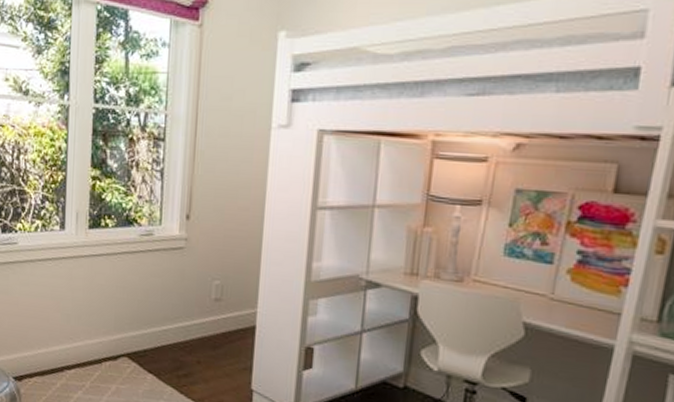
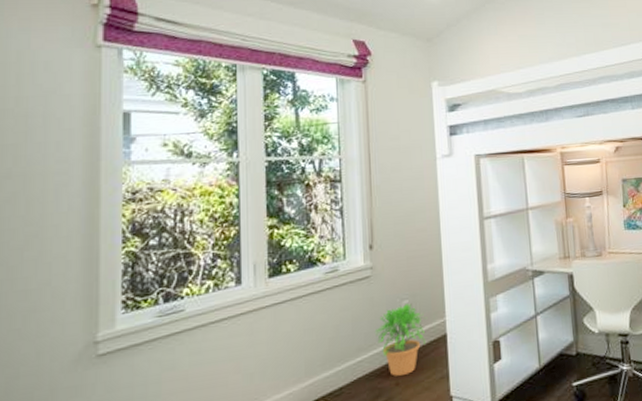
potted plant: none [182,284,235,356] -> present [374,303,426,376]

